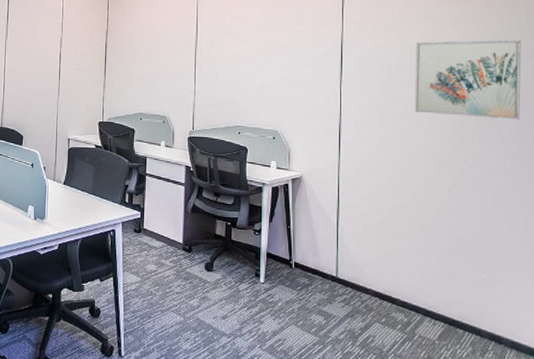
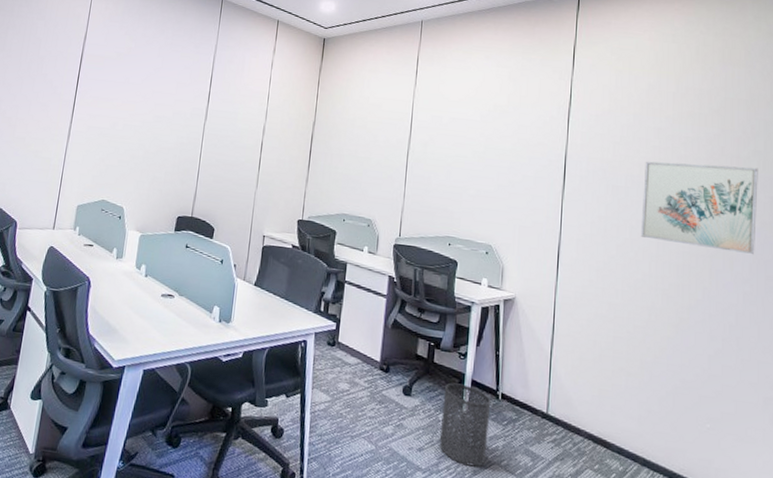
trash can: none [240,256,286,329] -> present [439,382,491,467]

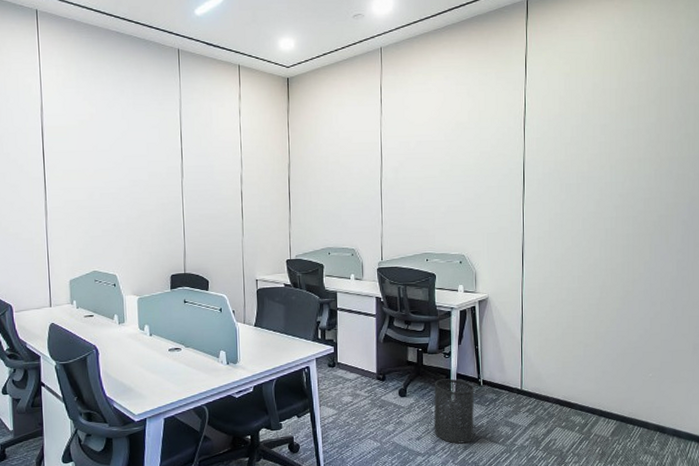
wall art: present [640,161,758,255] -> none [591,149,689,228]

